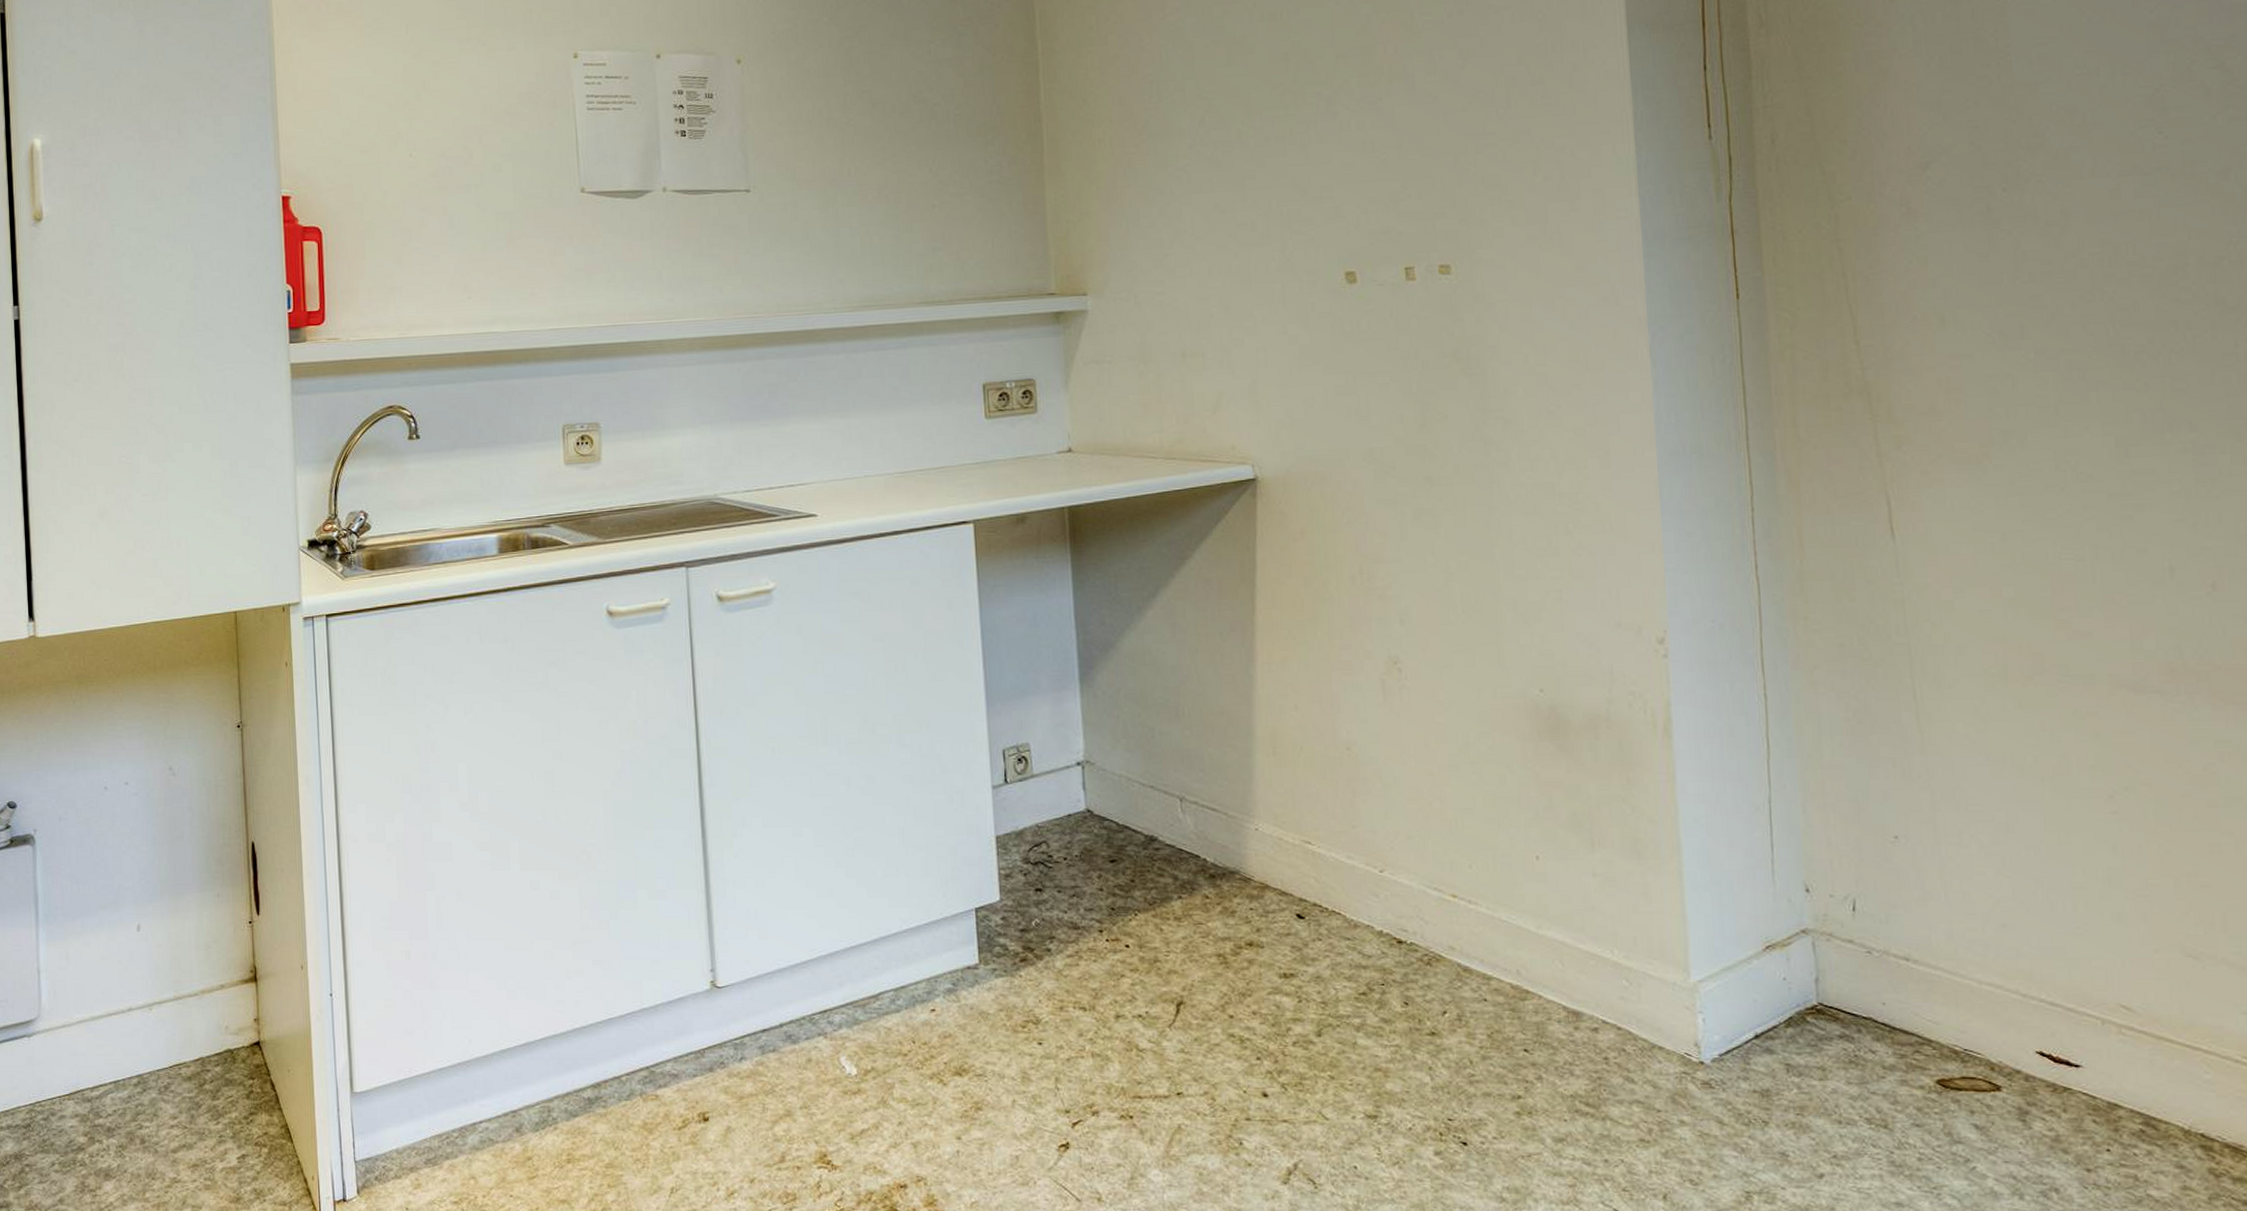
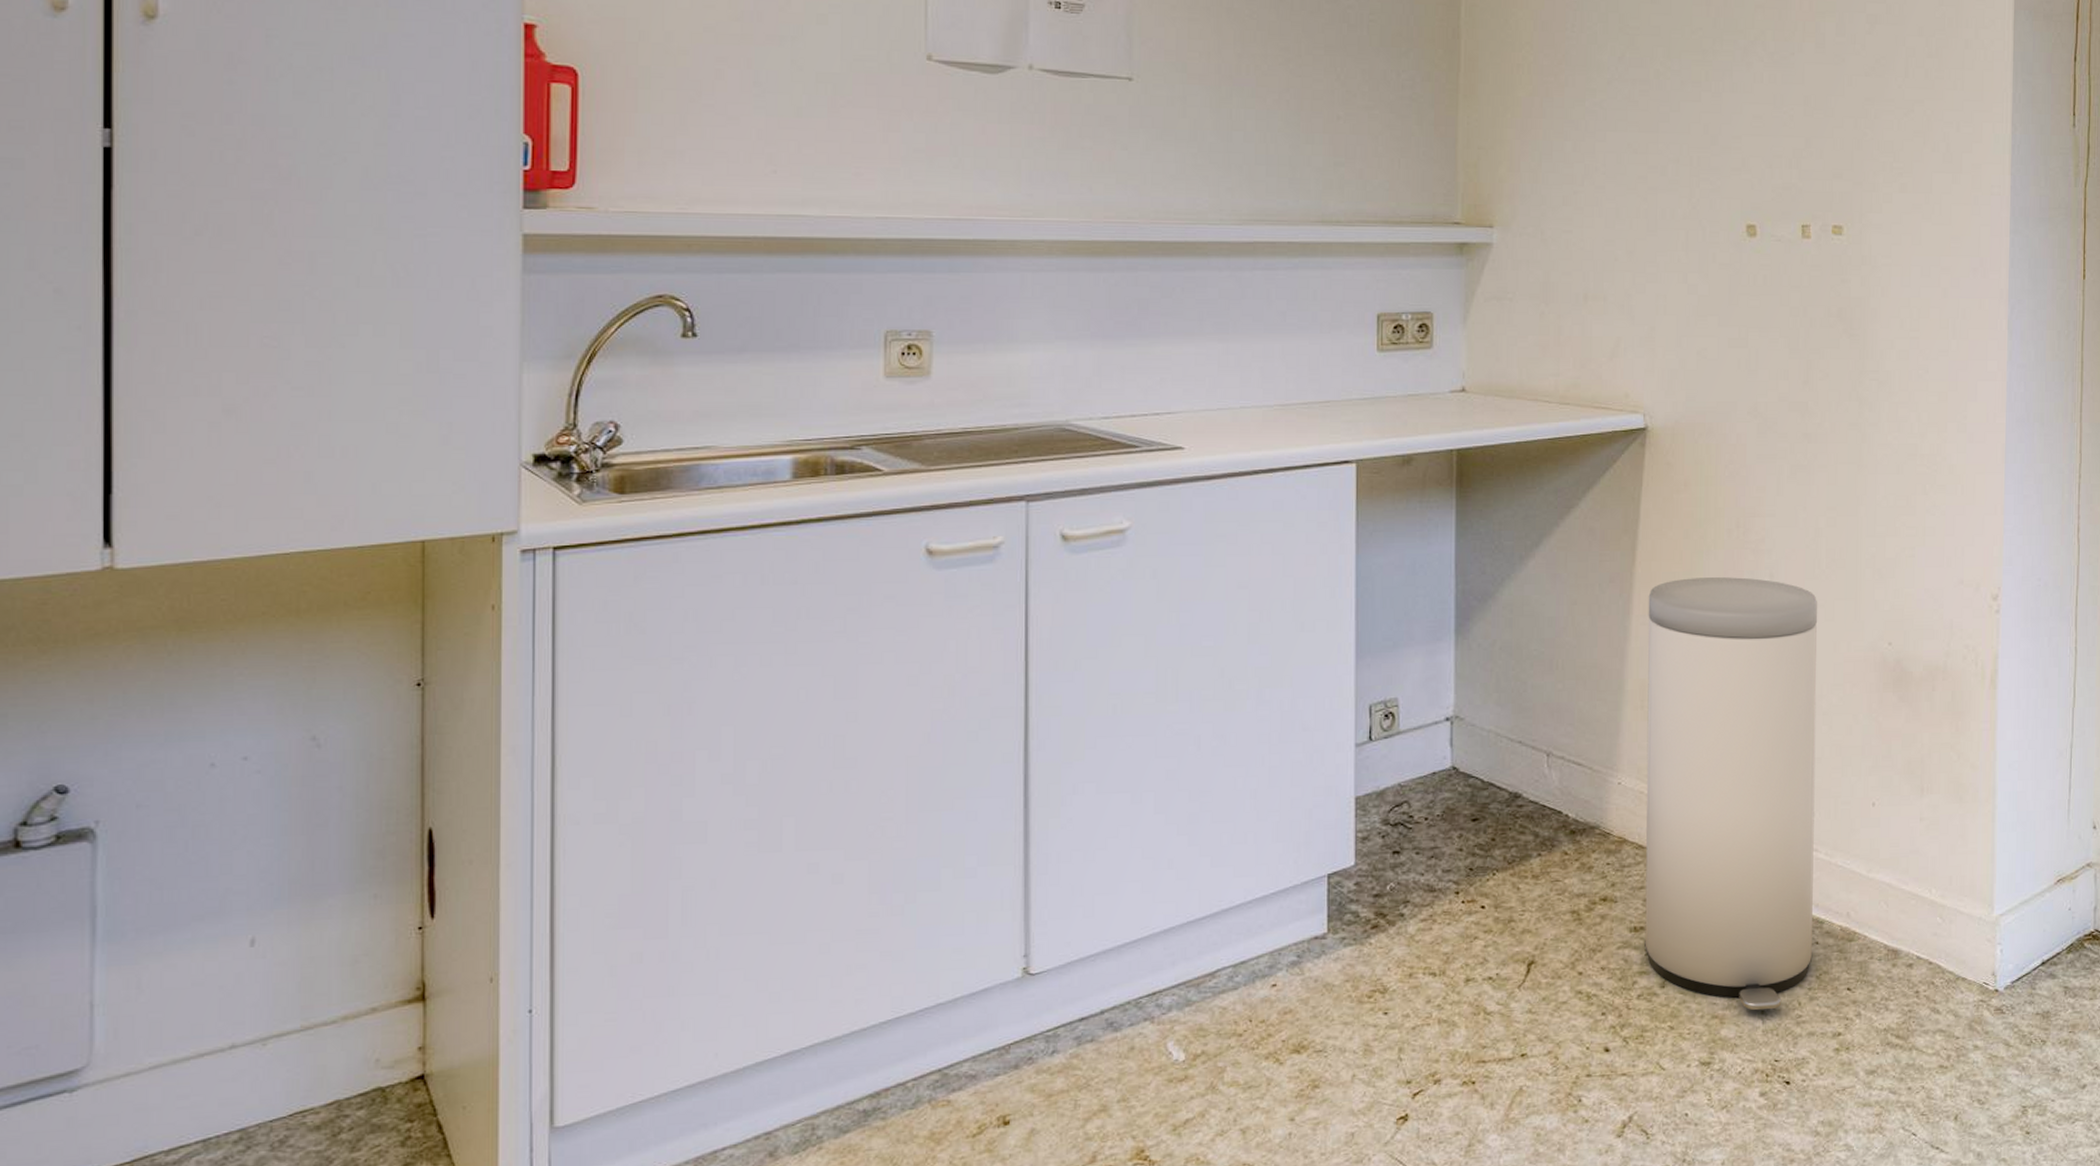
pedal bin: none [1271,624,1482,1066] -> present [1645,577,1818,1011]

